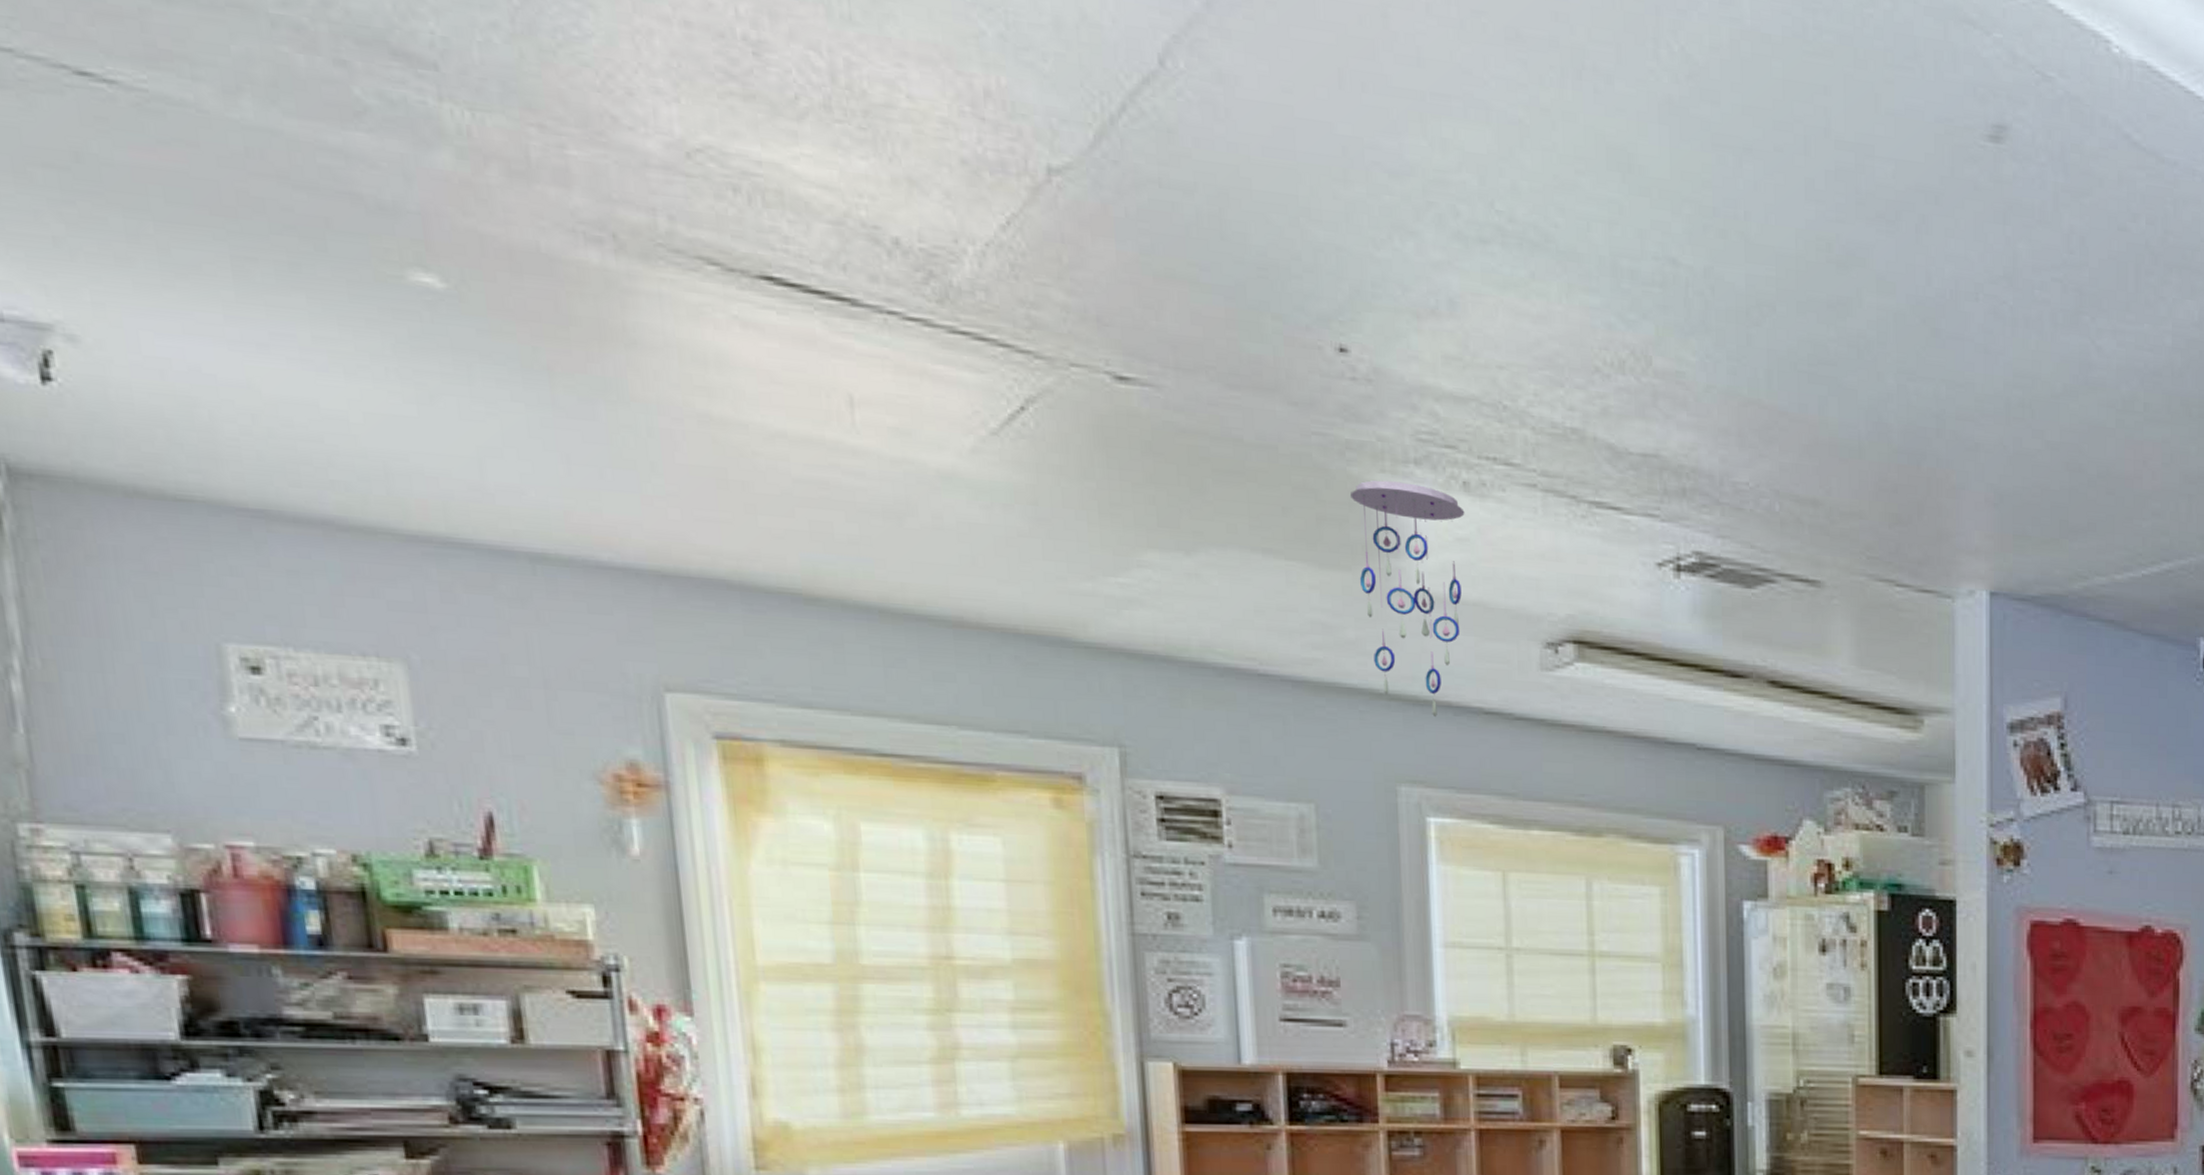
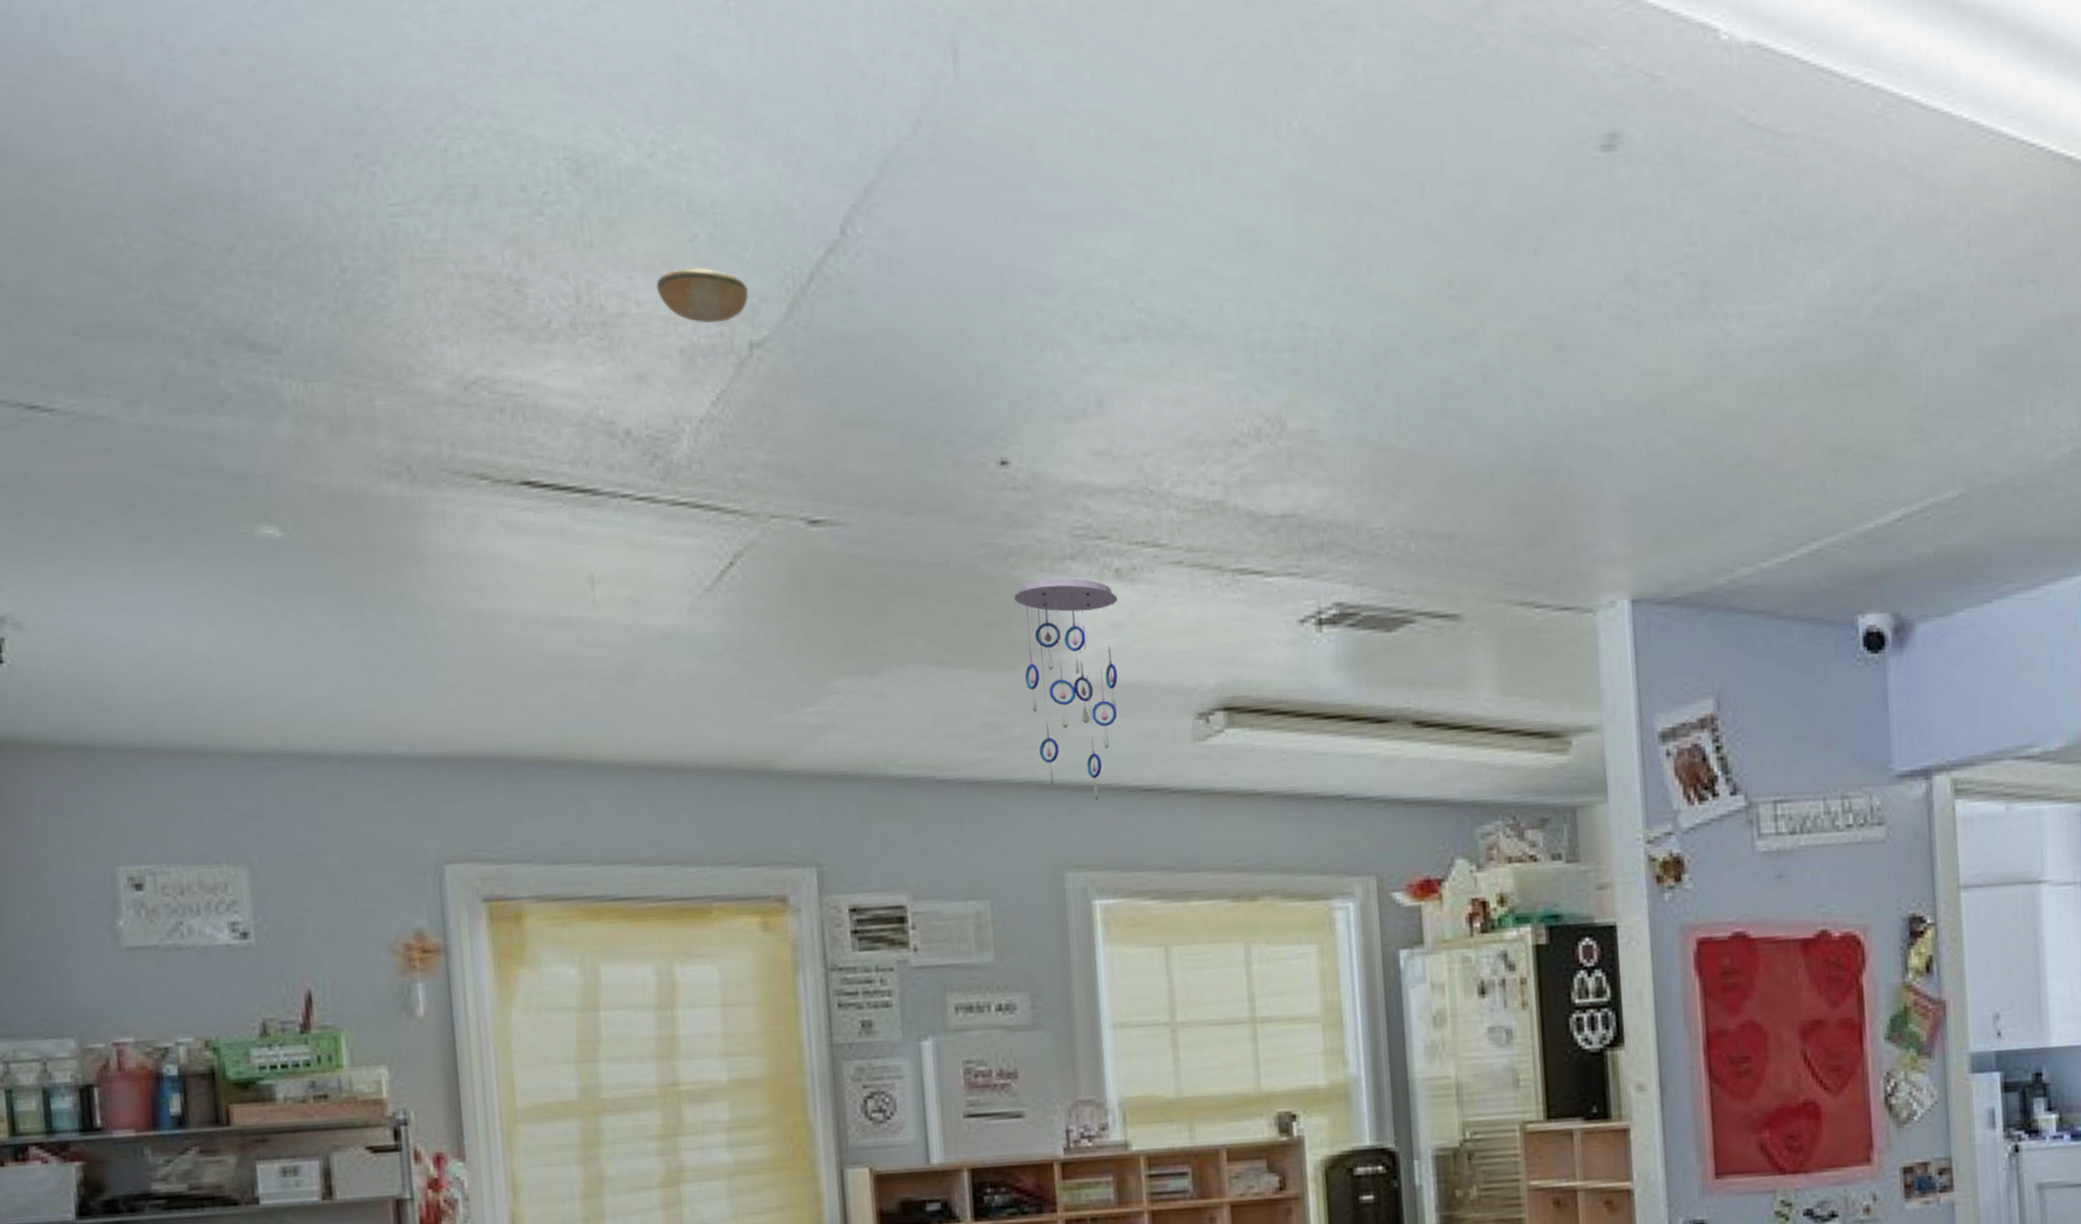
smoke detector: none [932,67,1047,138] -> present [656,266,749,323]

